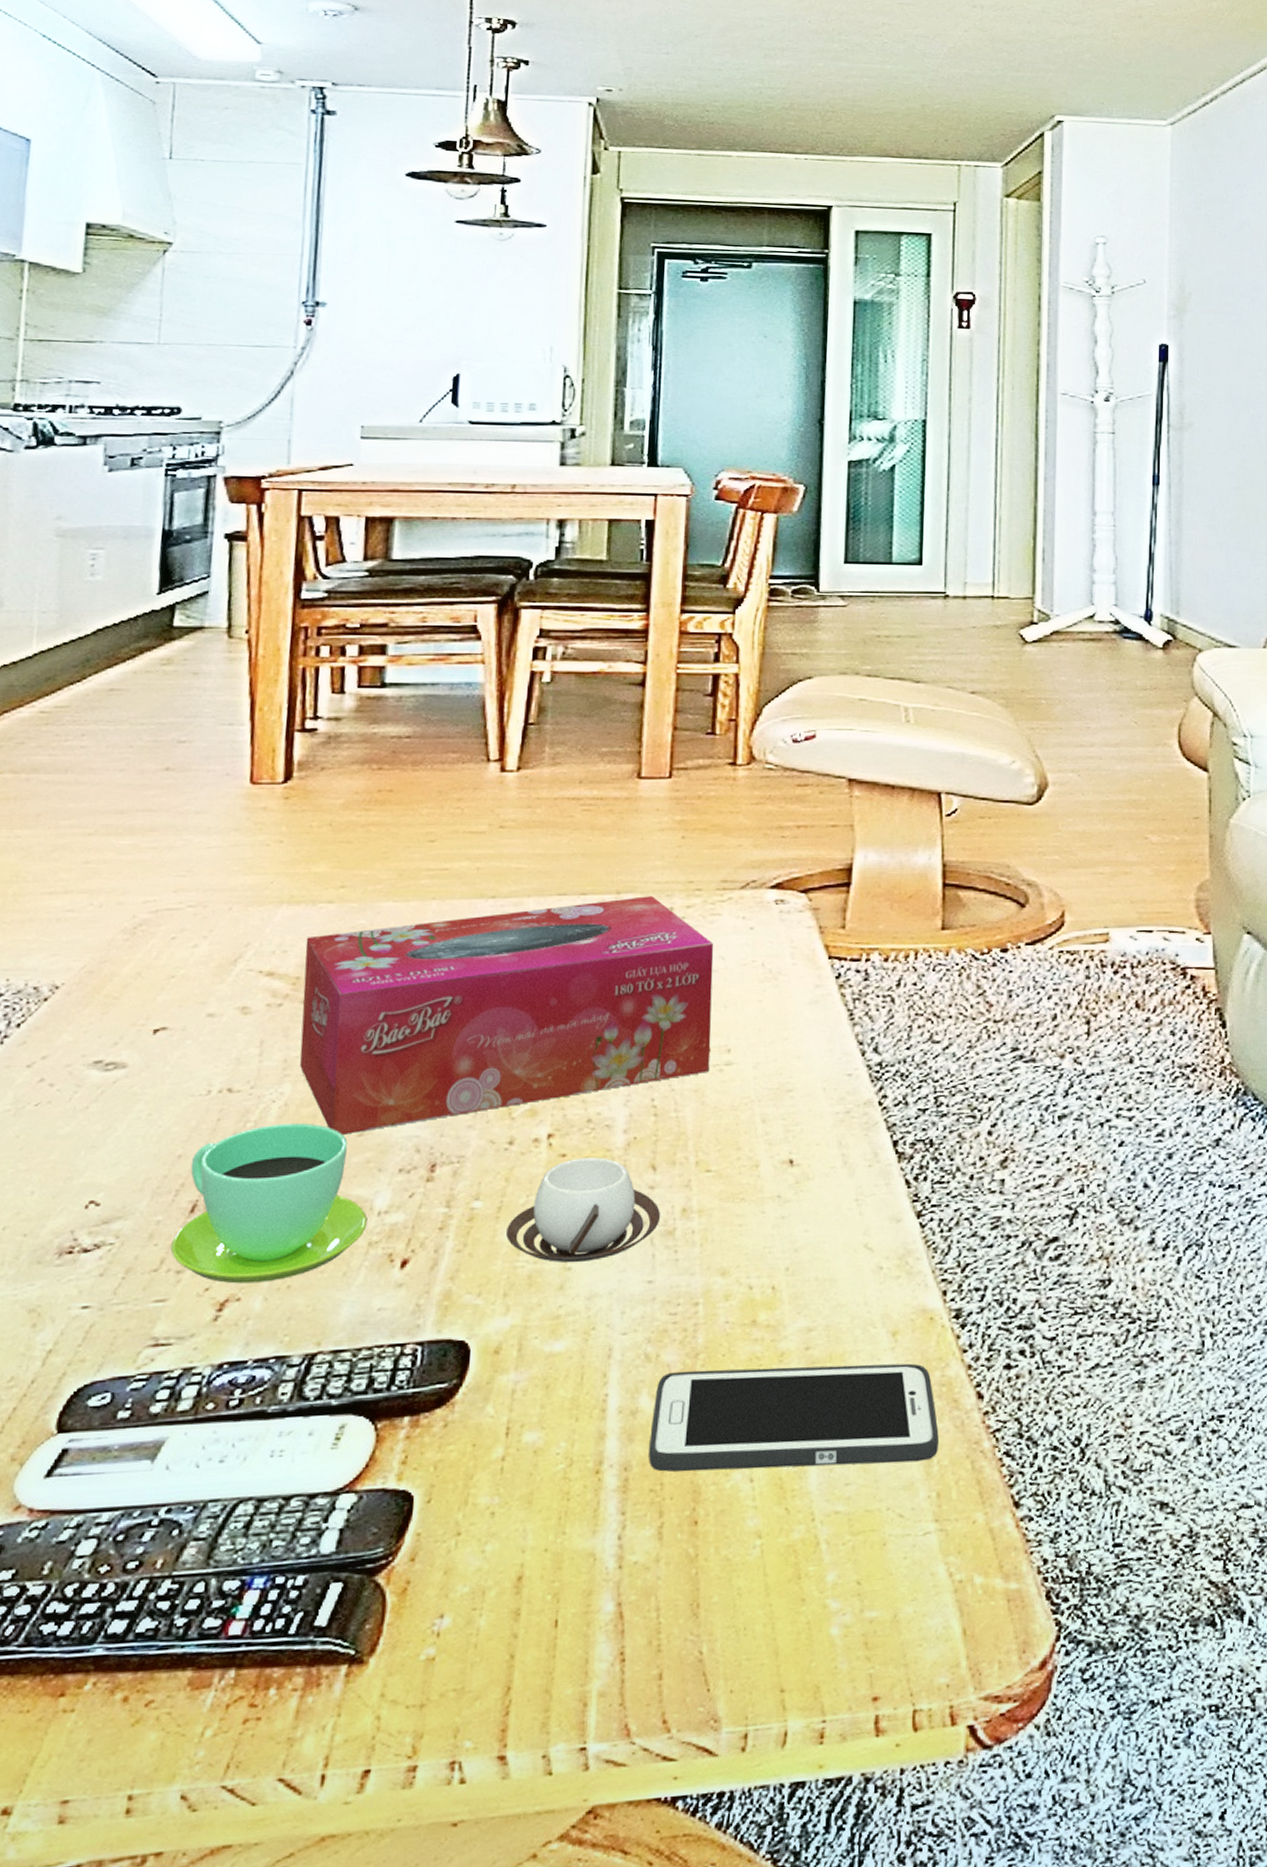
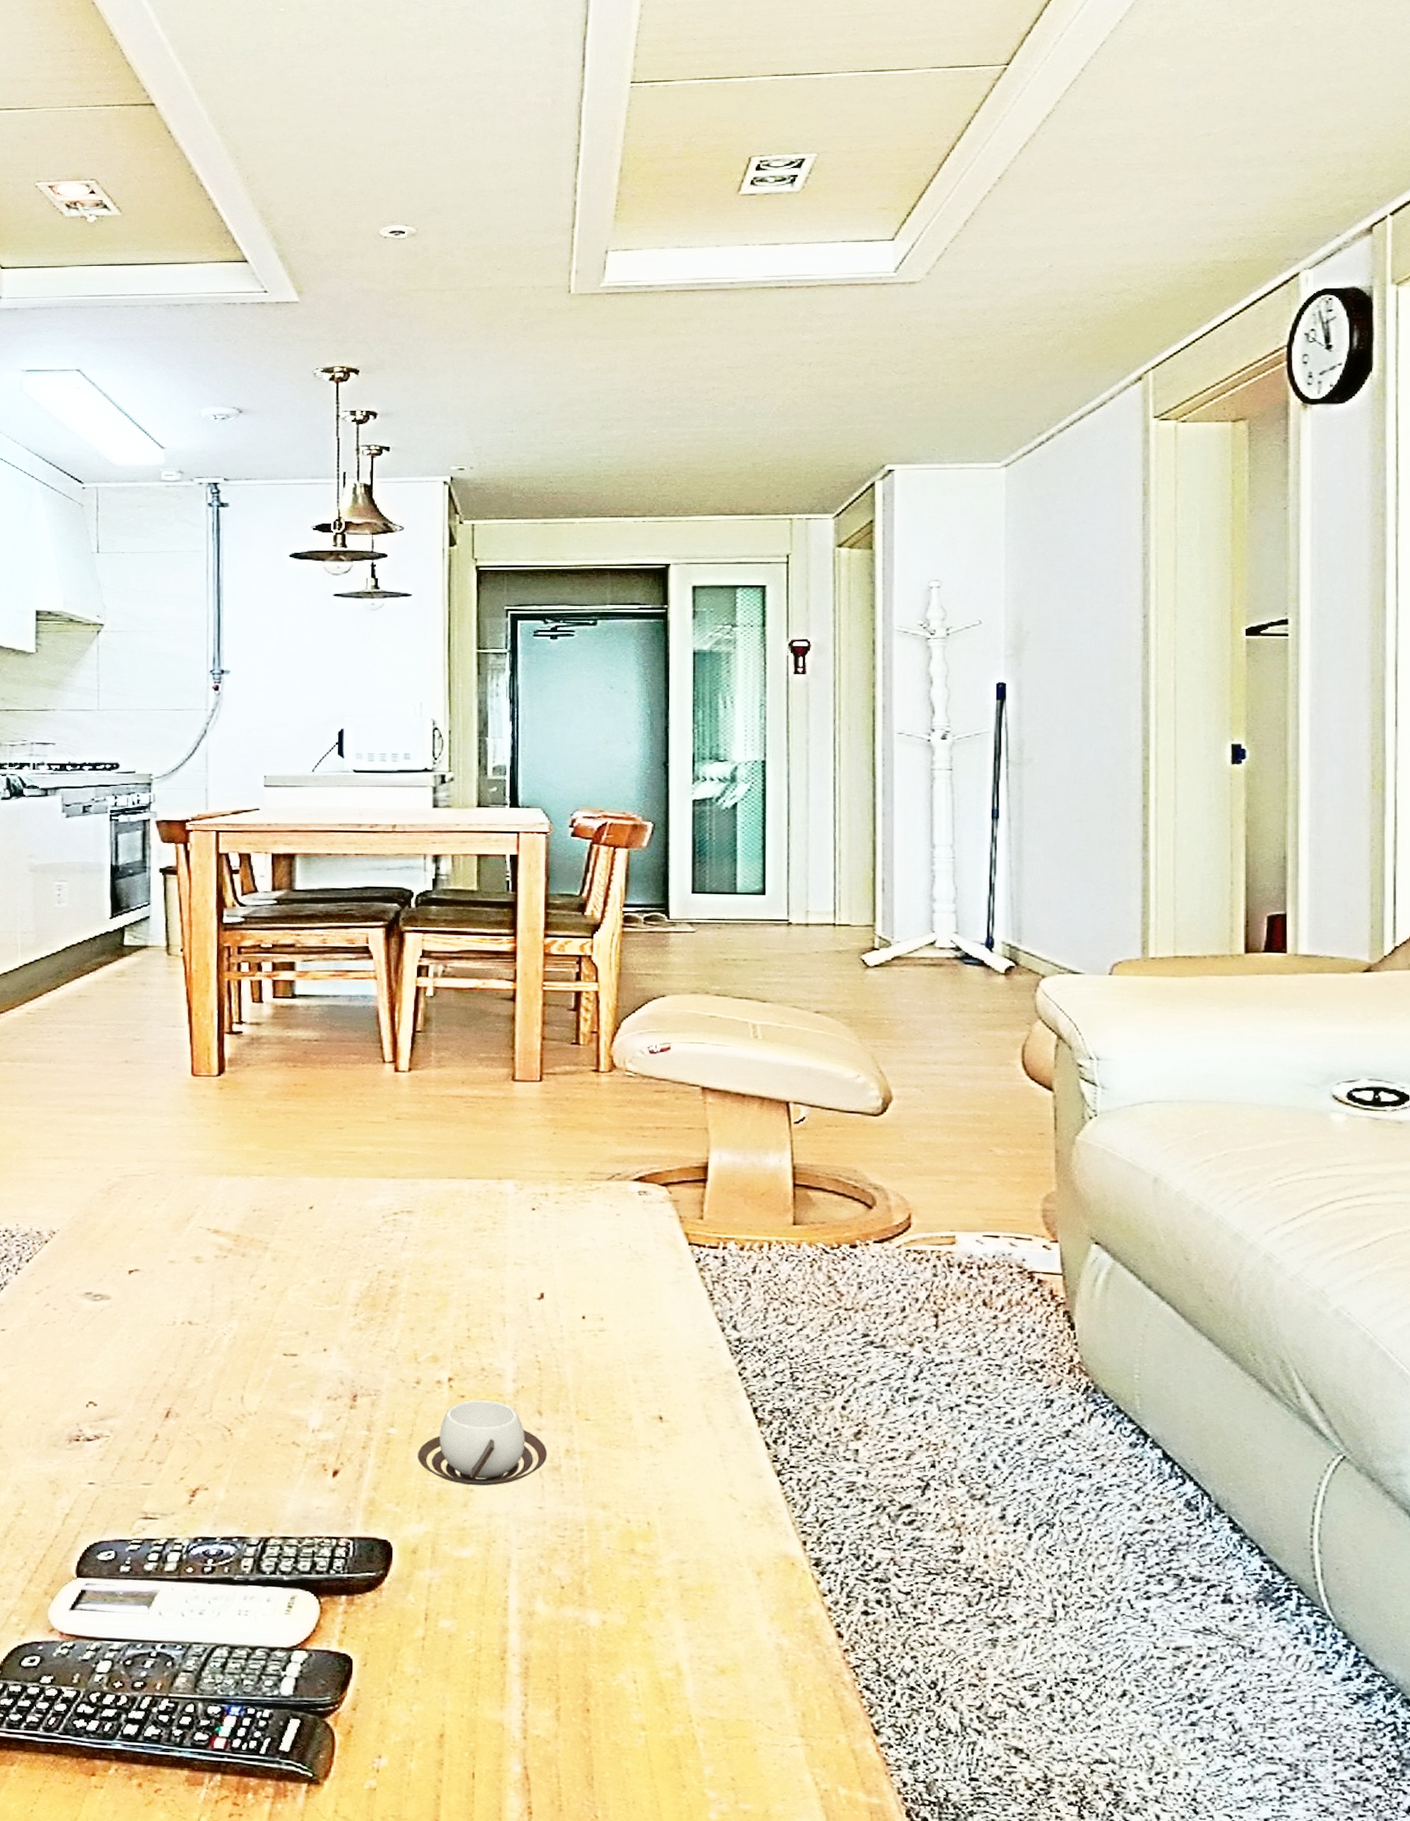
cup: present [170,1123,368,1284] -> none [152,1352,304,1478]
tissue box: present [299,896,714,1135] -> none [243,1182,586,1365]
cell phone: present [649,1363,939,1472] -> none [545,1584,802,1685]

